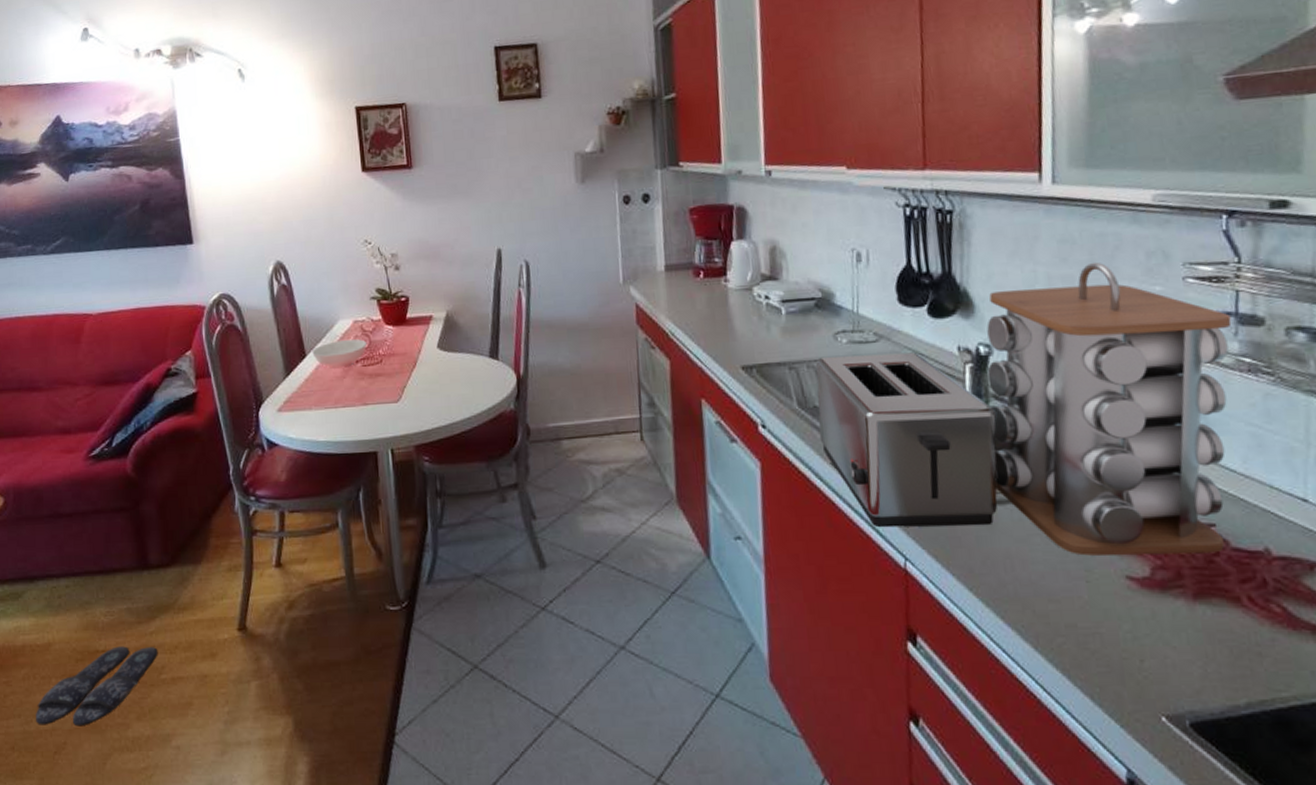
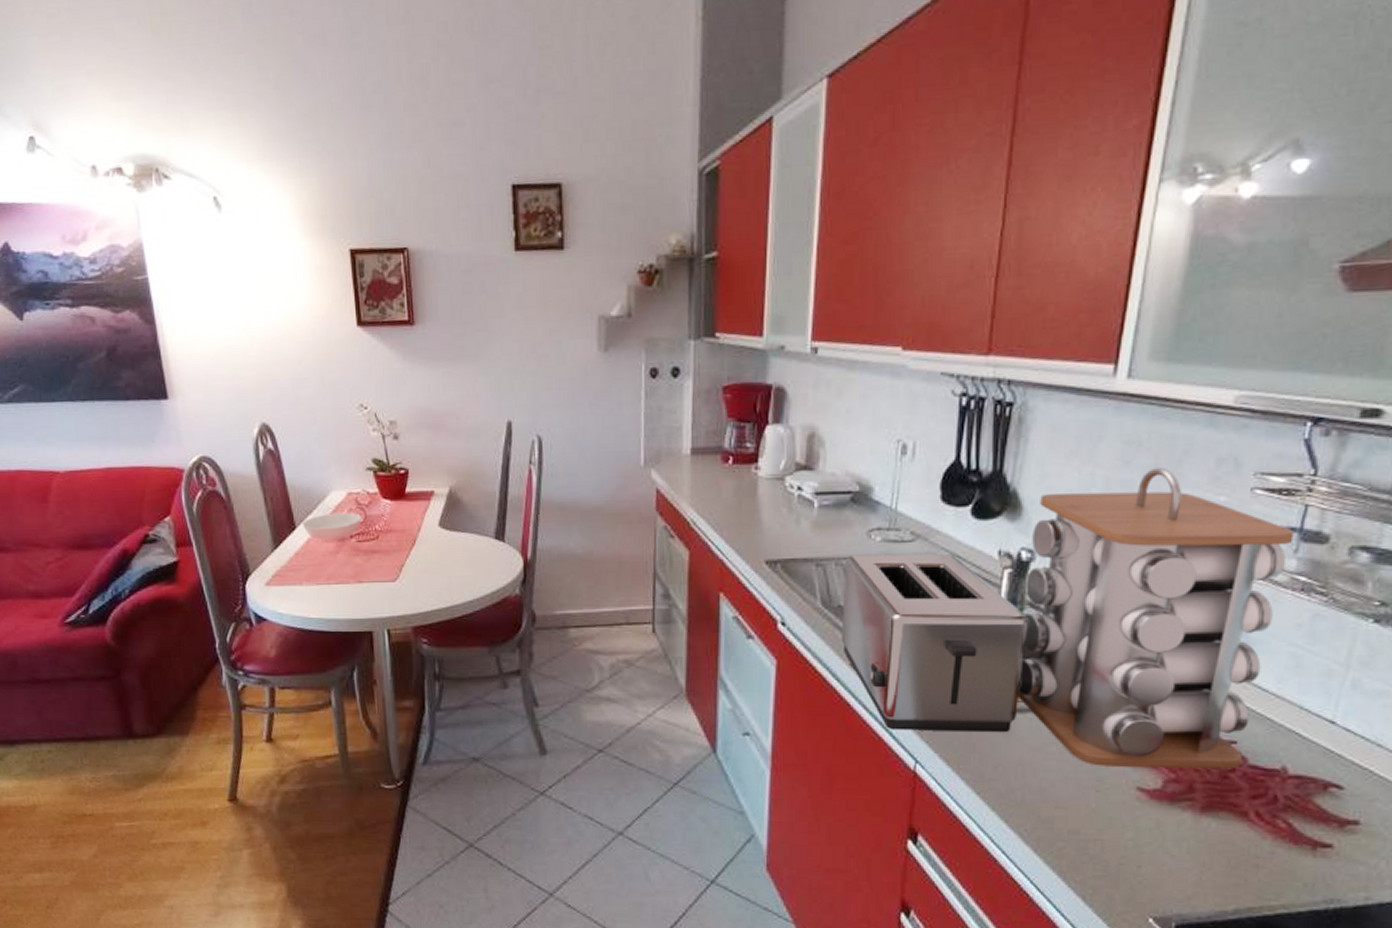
slippers: present [36,646,158,727] -> none [25,811,147,884]

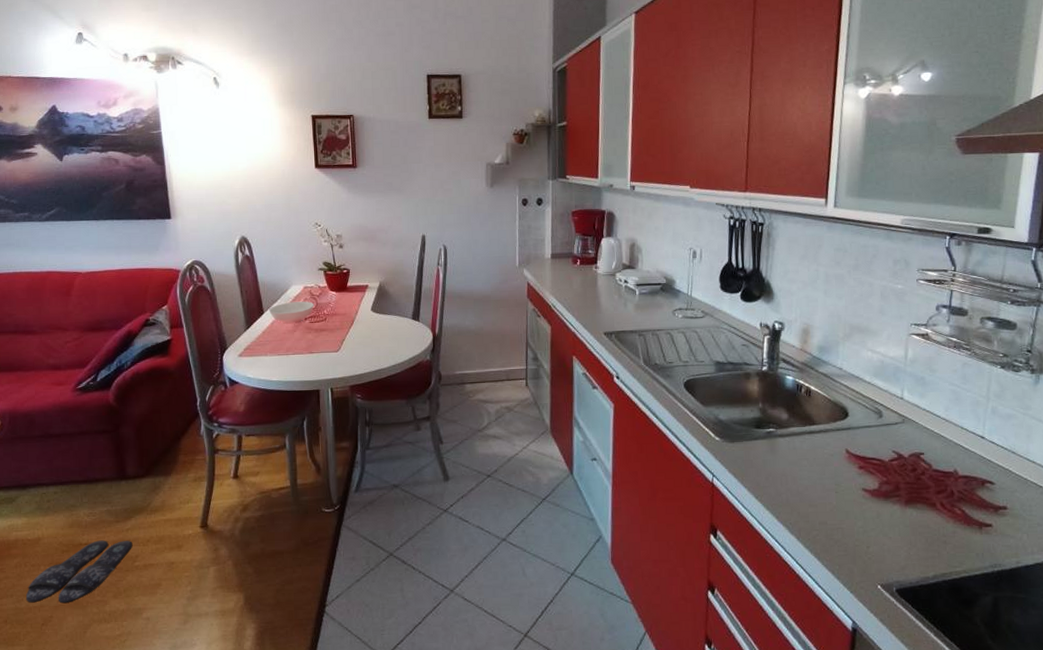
slippers: none [25,811,147,884] -> present [26,540,133,604]
toaster: present [841,554,1029,733] -> none [657,326,783,453]
spice rack: present [1017,467,1294,770] -> none [778,265,946,474]

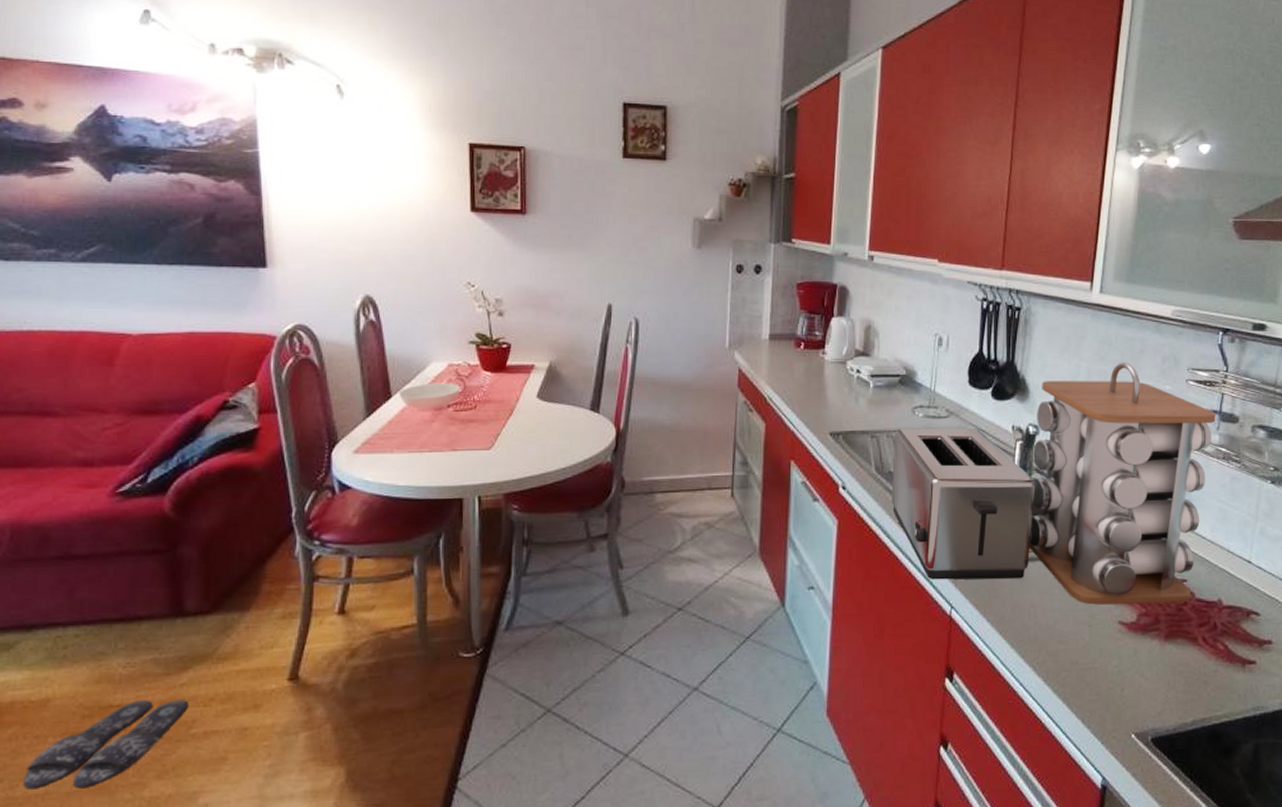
toaster: none [657,326,783,453] -> present [891,427,1036,580]
spice rack: none [778,265,946,474] -> present [1028,362,1216,605]

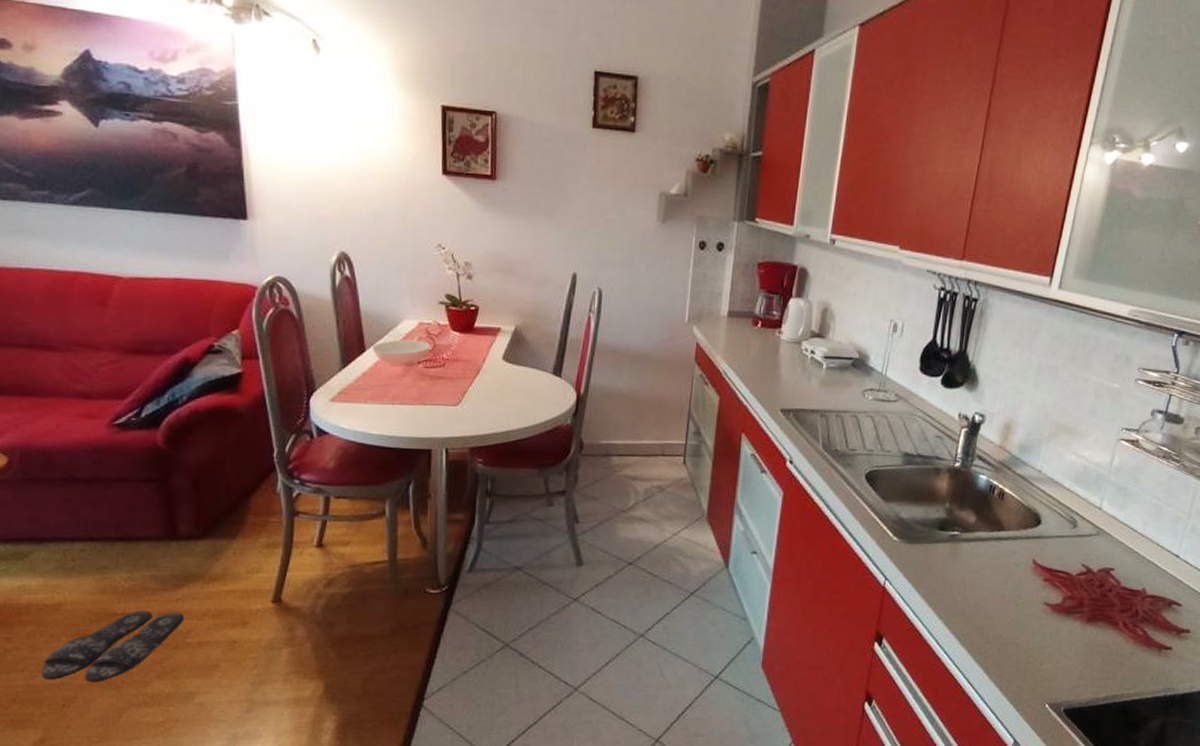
toaster: present [891,427,1036,580] -> none [835,409,977,558]
spice rack: present [1028,362,1216,605] -> none [964,358,1162,590]

